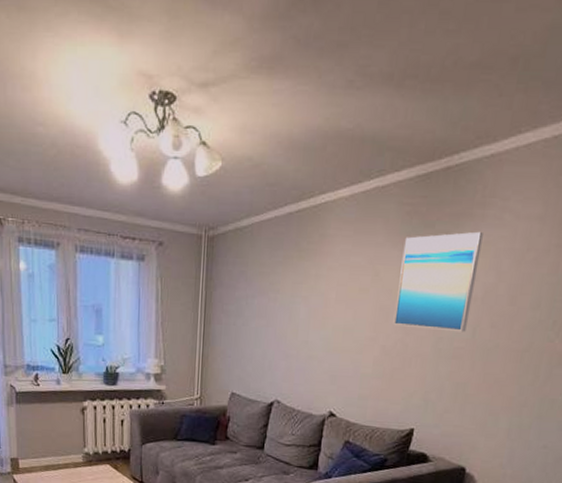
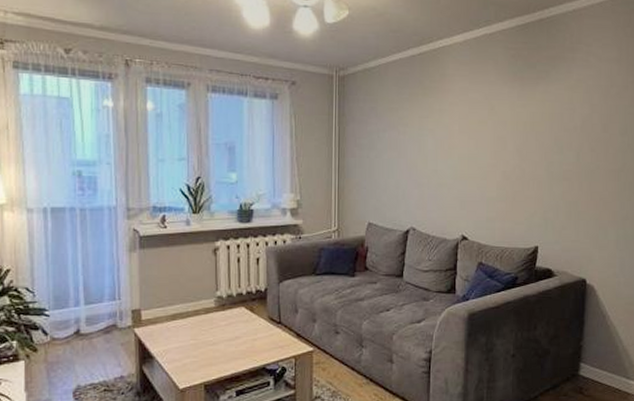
wall art: present [393,231,483,332] -> none [510,71,575,157]

